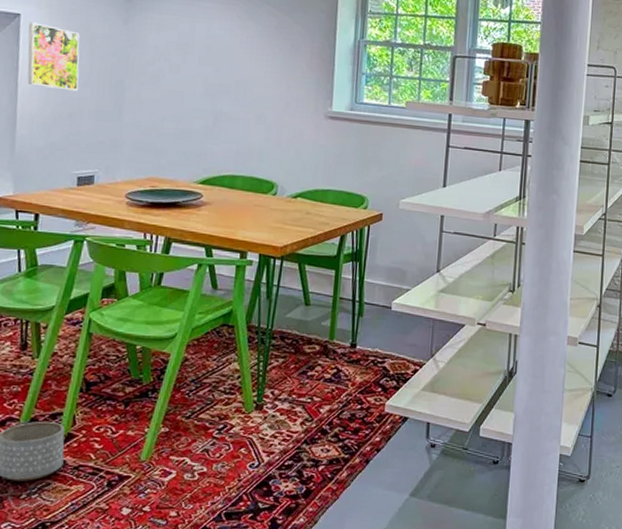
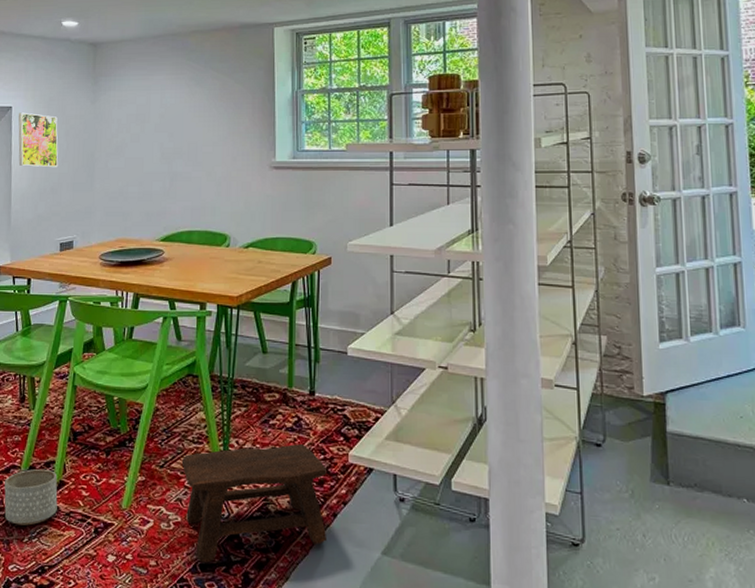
stool: none [210,394,363,511] -> present [181,444,327,563]

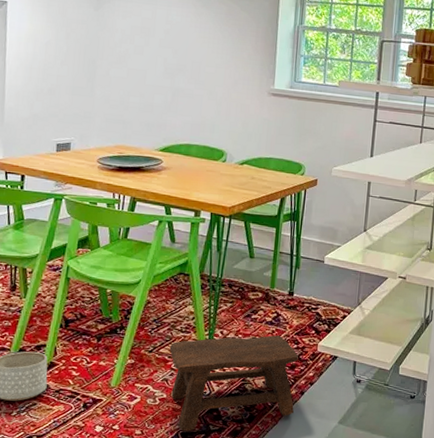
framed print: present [18,112,59,168] -> none [14,8,58,70]

